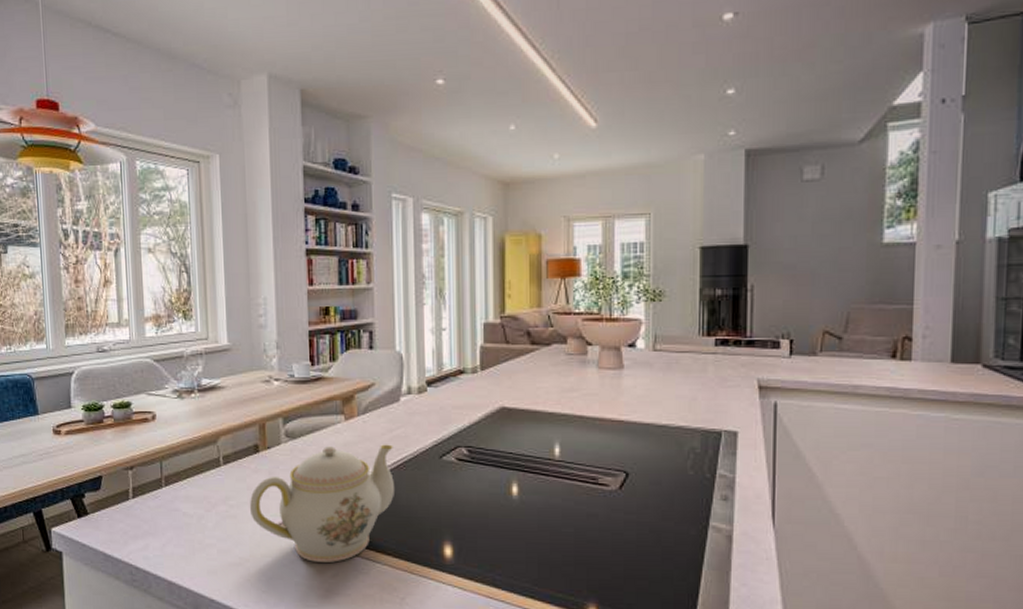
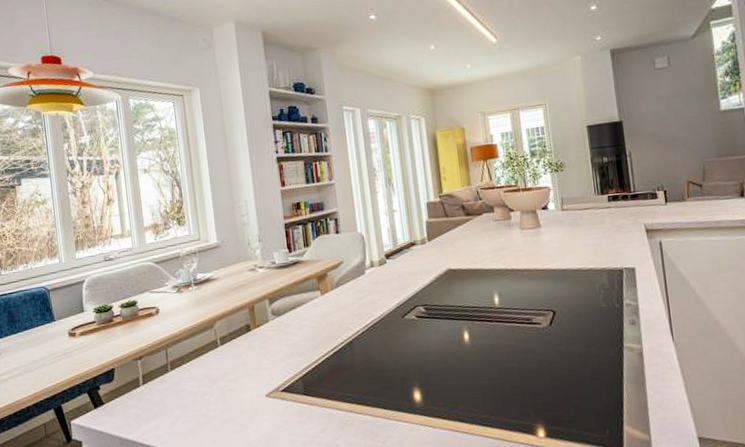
teapot: present [250,444,394,563] -> none [246,311,368,421]

